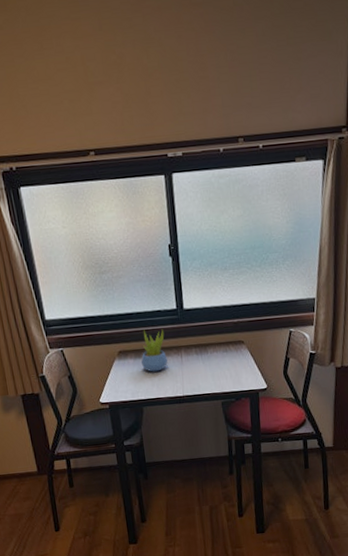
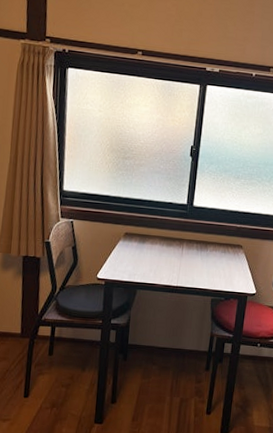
succulent plant: present [140,329,168,372] -> none [143,218,171,259]

